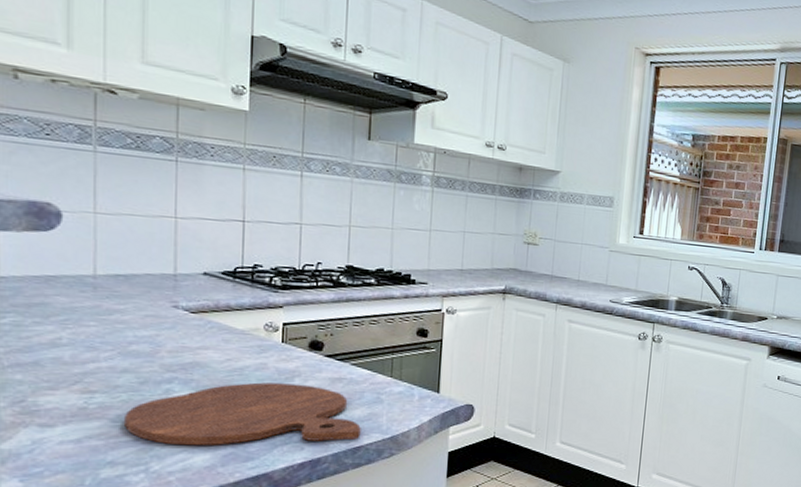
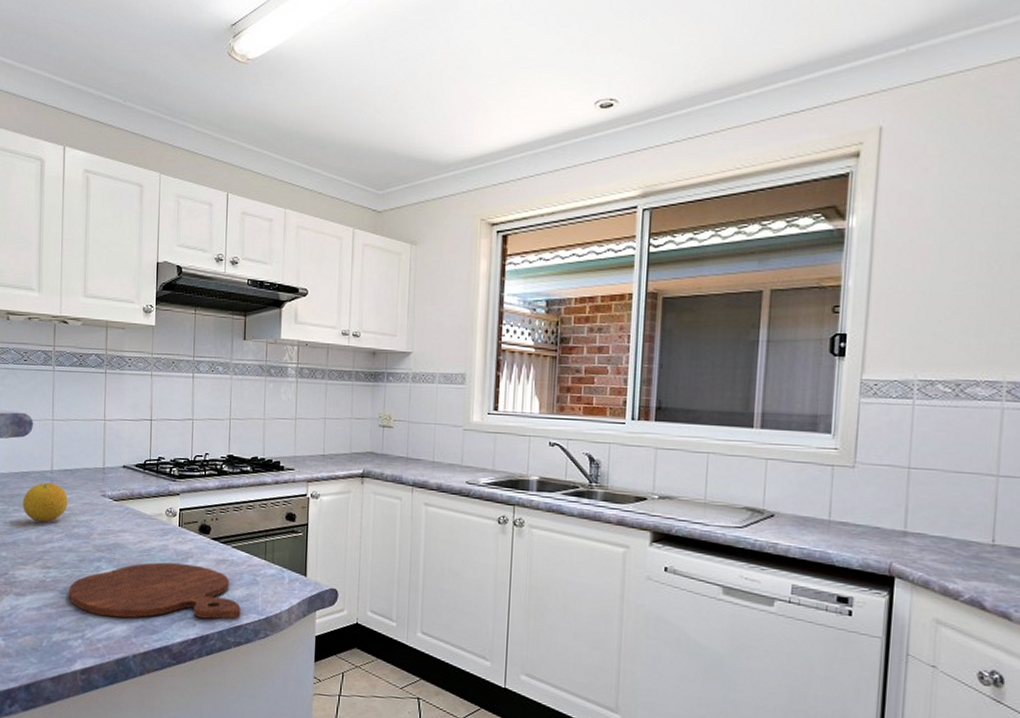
fruit: none [48,289,121,339] -> present [23,482,68,523]

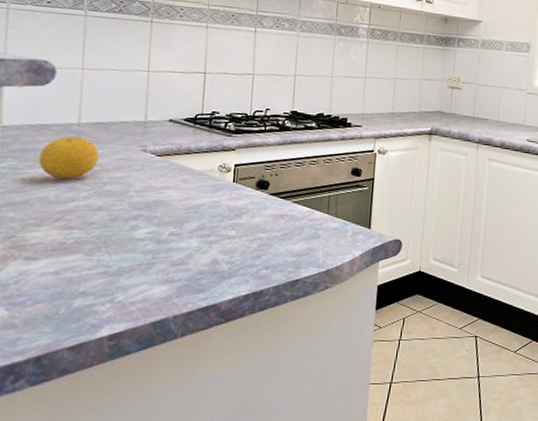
cutting board: present [69,562,241,619] -> none [96,219,300,279]

